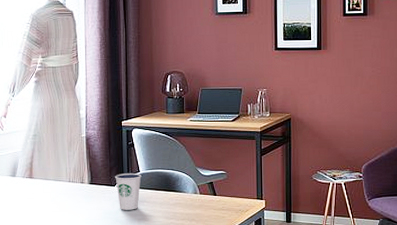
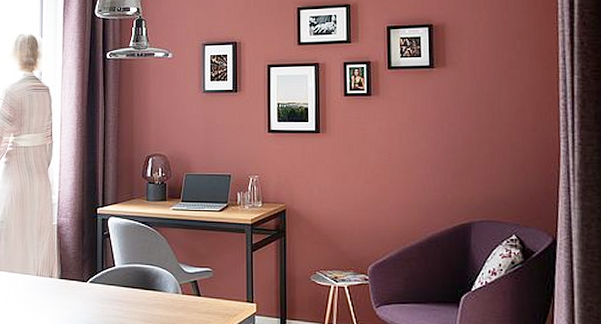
dixie cup: present [115,172,142,210] -> none [87,267,117,310]

